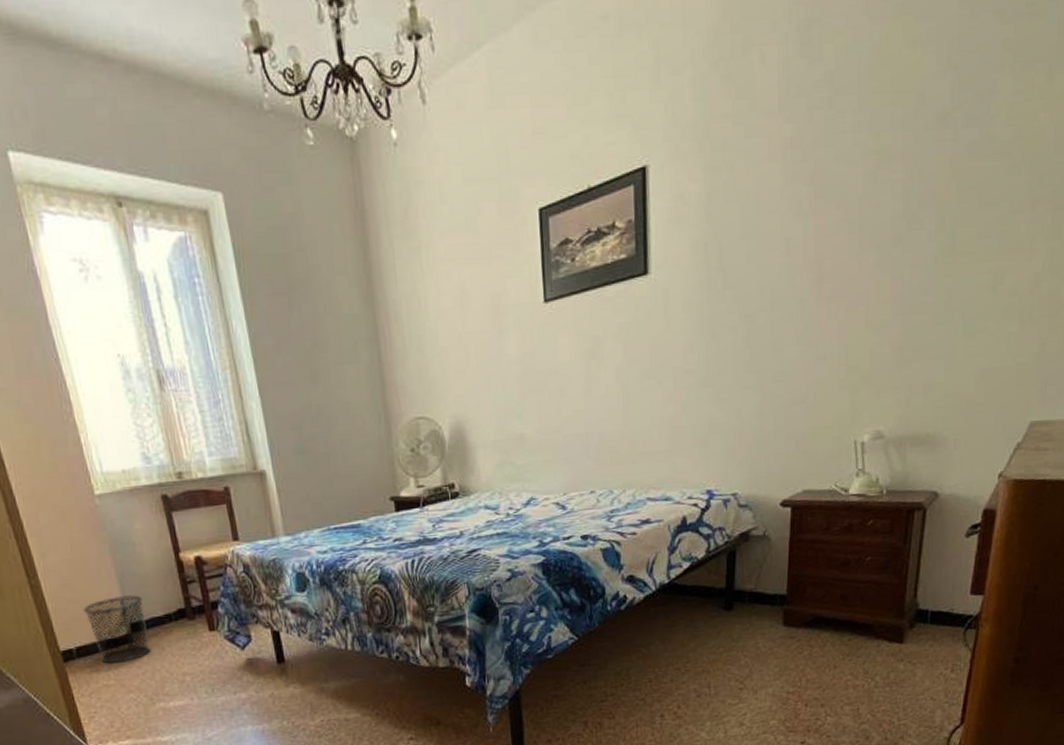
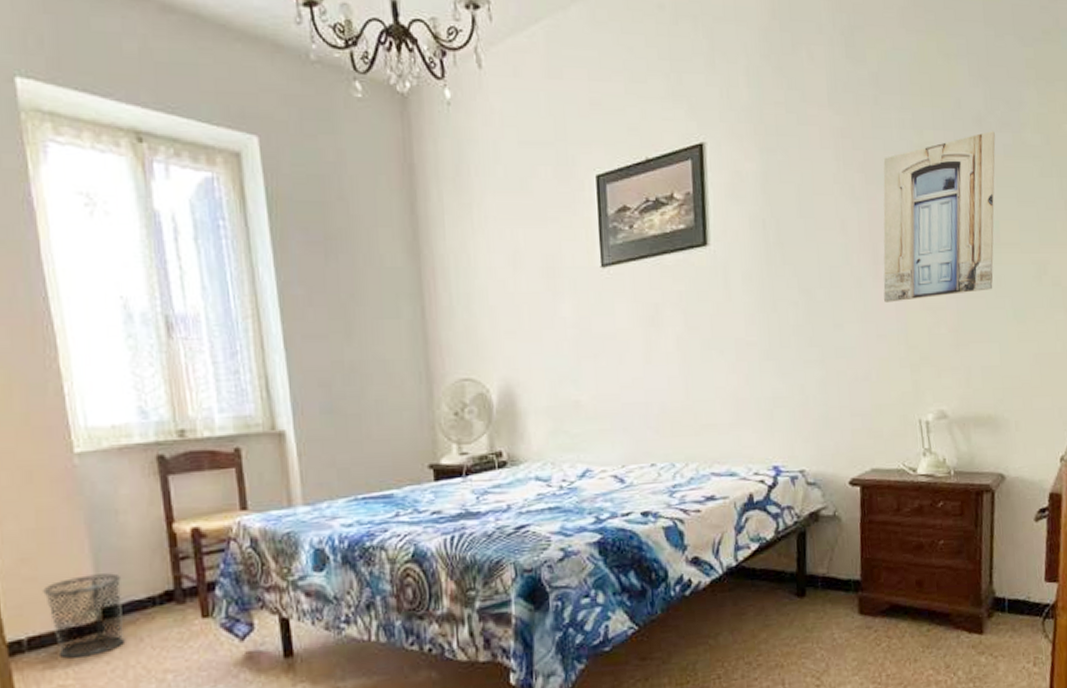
wall art: none [826,128,960,323] -> present [883,131,996,303]

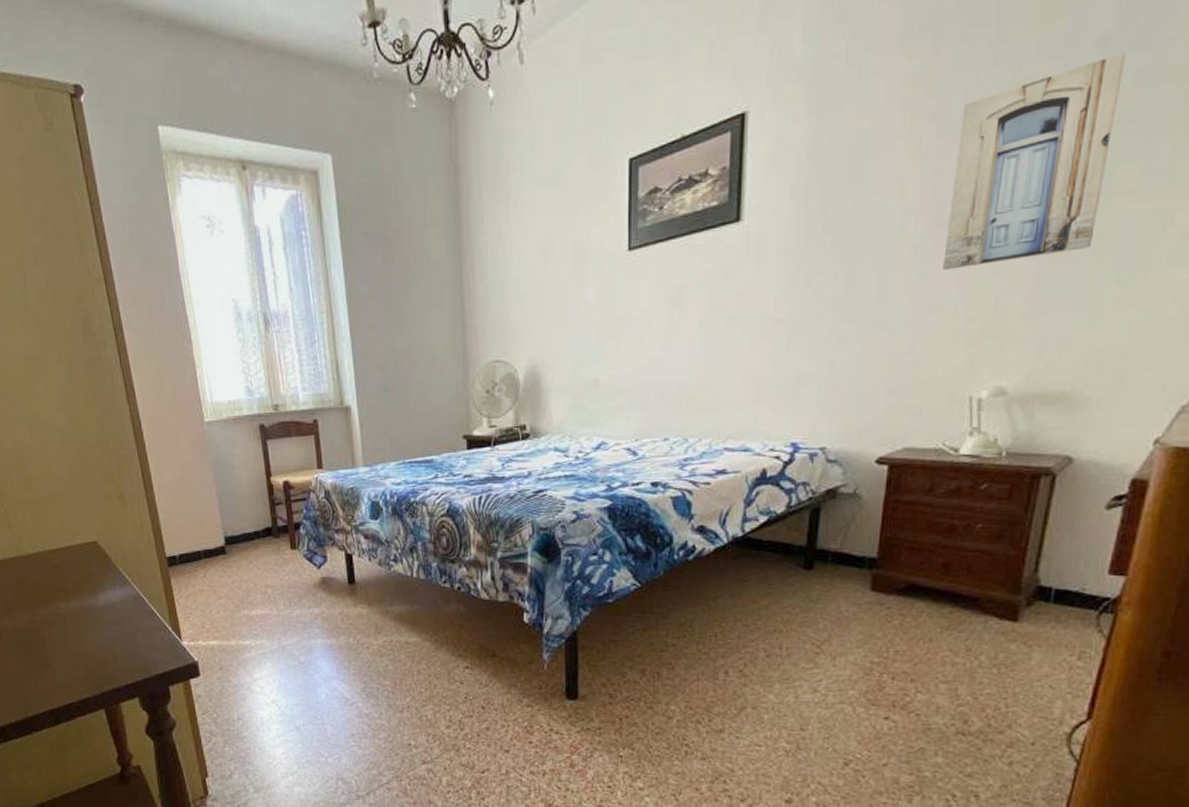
waste bin: present [43,573,126,659] -> none [187,512,240,571]

